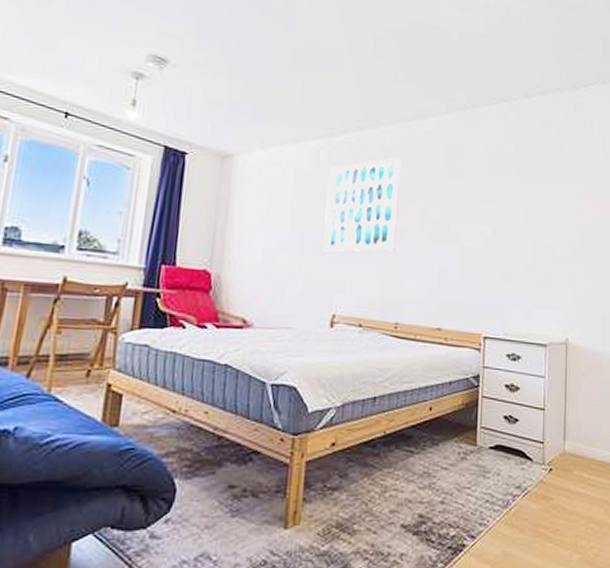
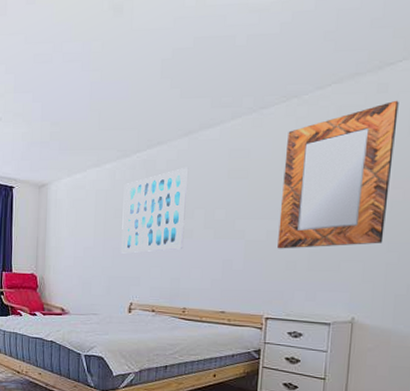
home mirror: none [493,120,593,260] -> present [277,100,399,249]

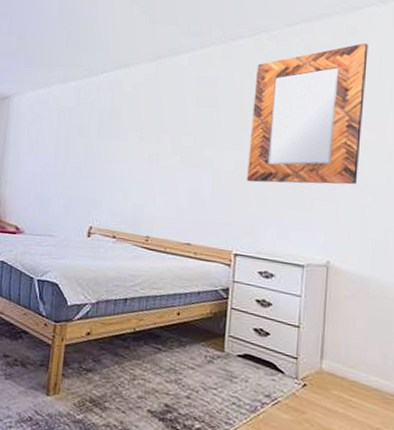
wall art: present [121,167,189,254] -> none [82,91,156,175]

